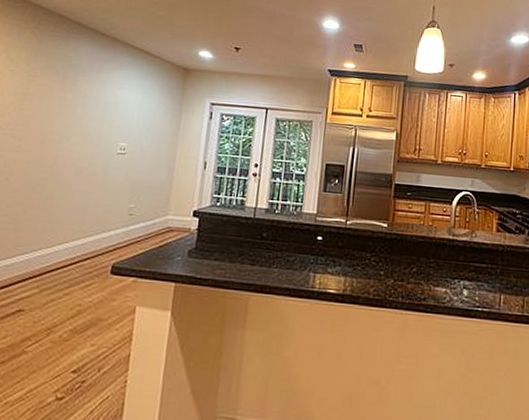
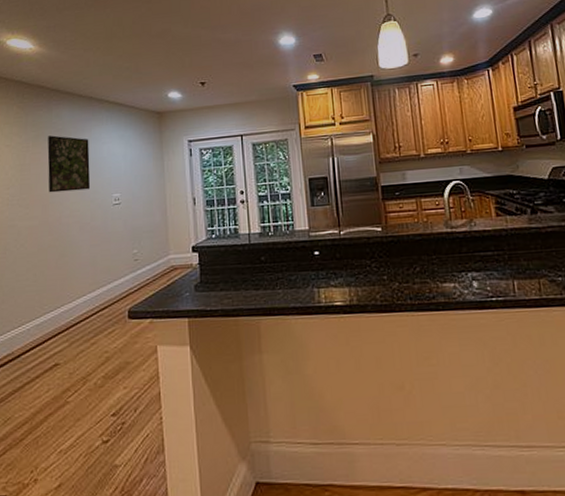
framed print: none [48,69,104,133] -> present [47,135,91,193]

